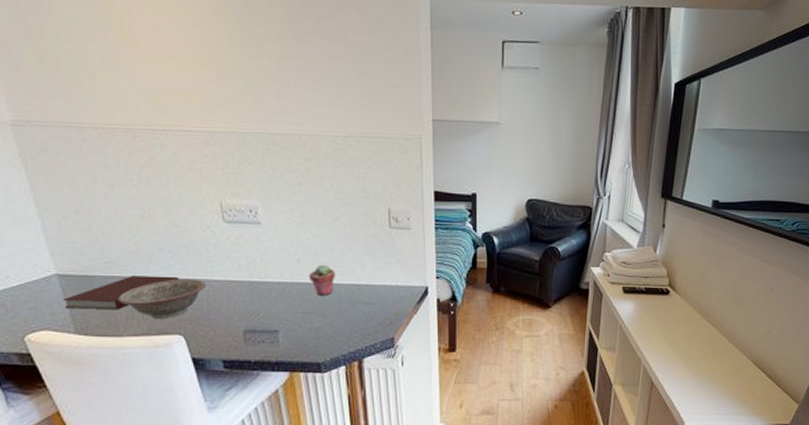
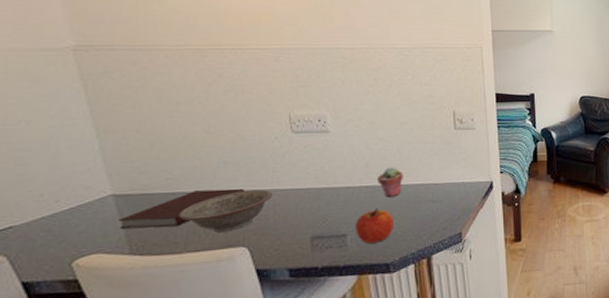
apple: none [287,305,325,341] -> present [355,207,393,244]

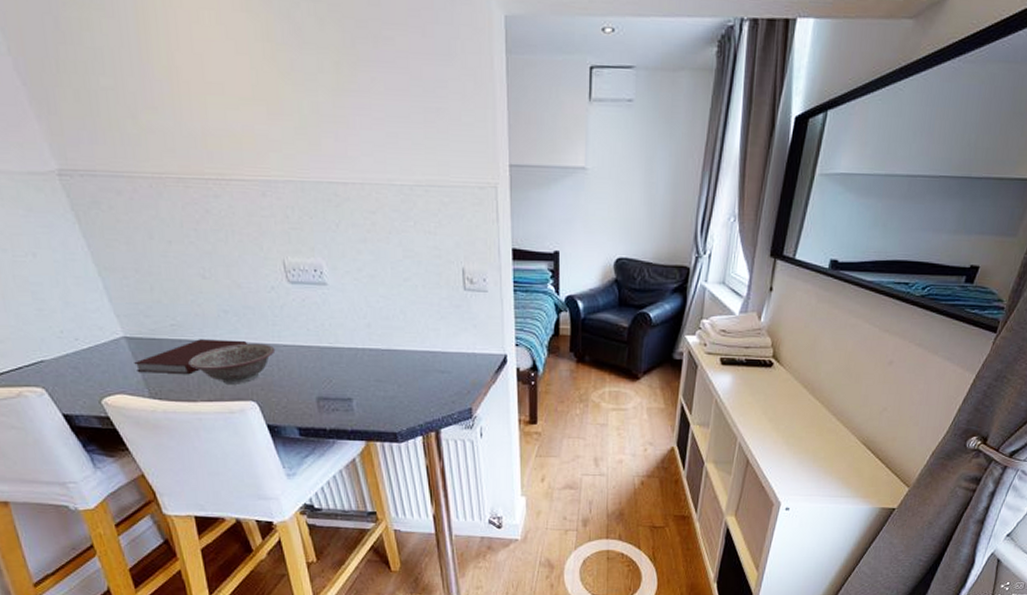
apple: present [355,207,393,244] -> none [360,373,400,410]
potted succulent: present [376,167,403,197] -> none [379,329,408,363]

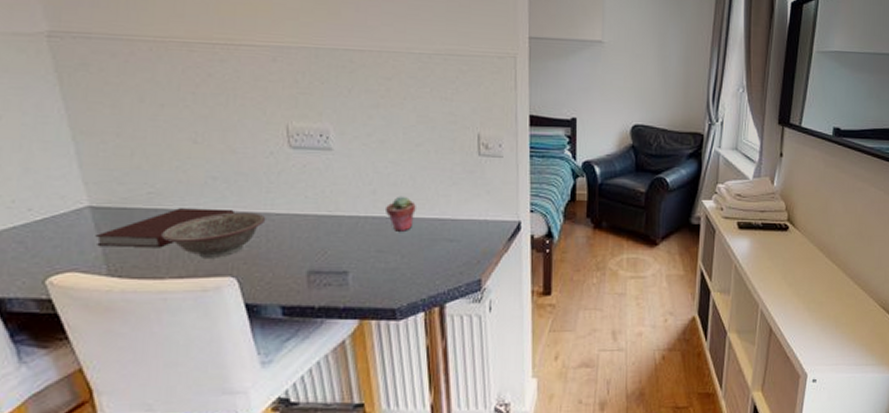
potted succulent: none [379,329,408,363] -> present [384,196,416,231]

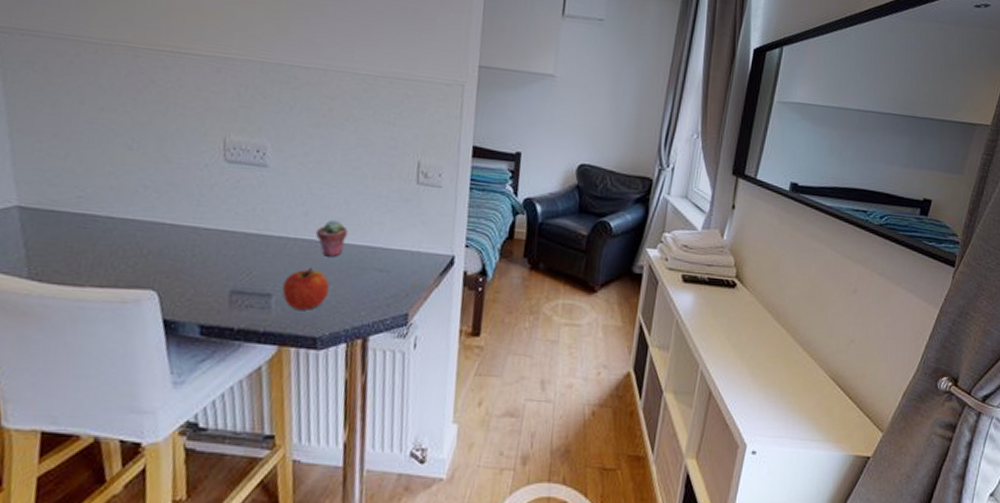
notebook: present [95,208,234,248] -> none [20,215,162,255]
decorative bowl: present [161,212,266,258] -> none [86,223,194,270]
apple: none [358,242,402,284] -> present [282,267,329,310]

